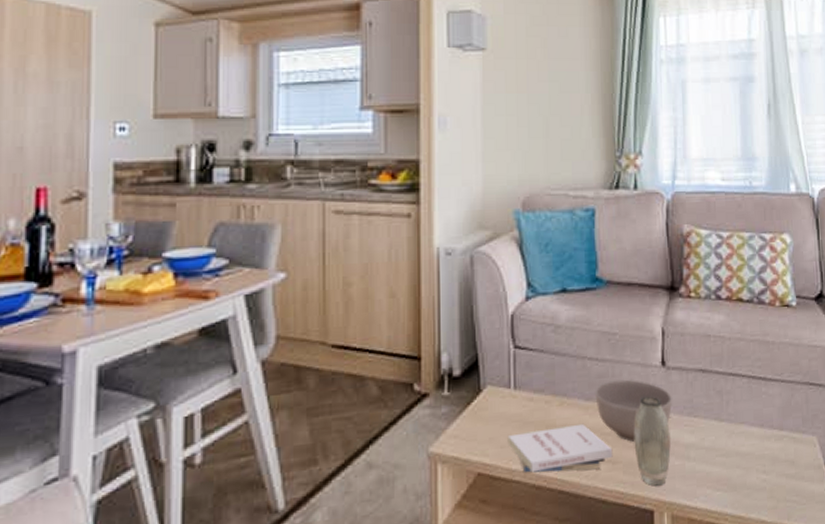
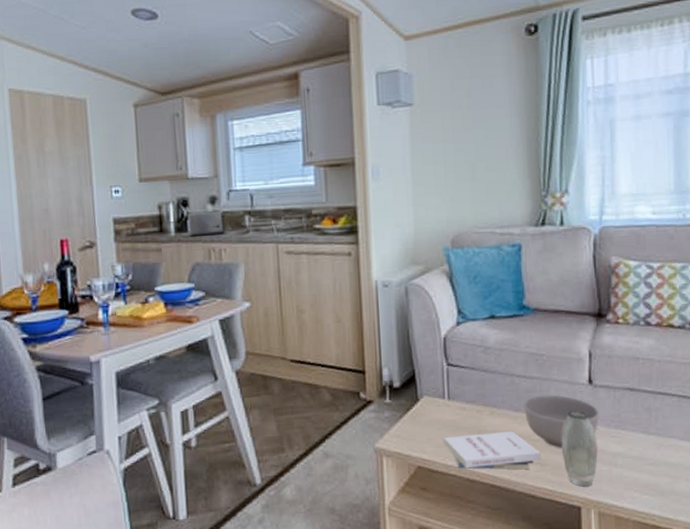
toaster: none [213,157,262,191] -> present [187,209,226,238]

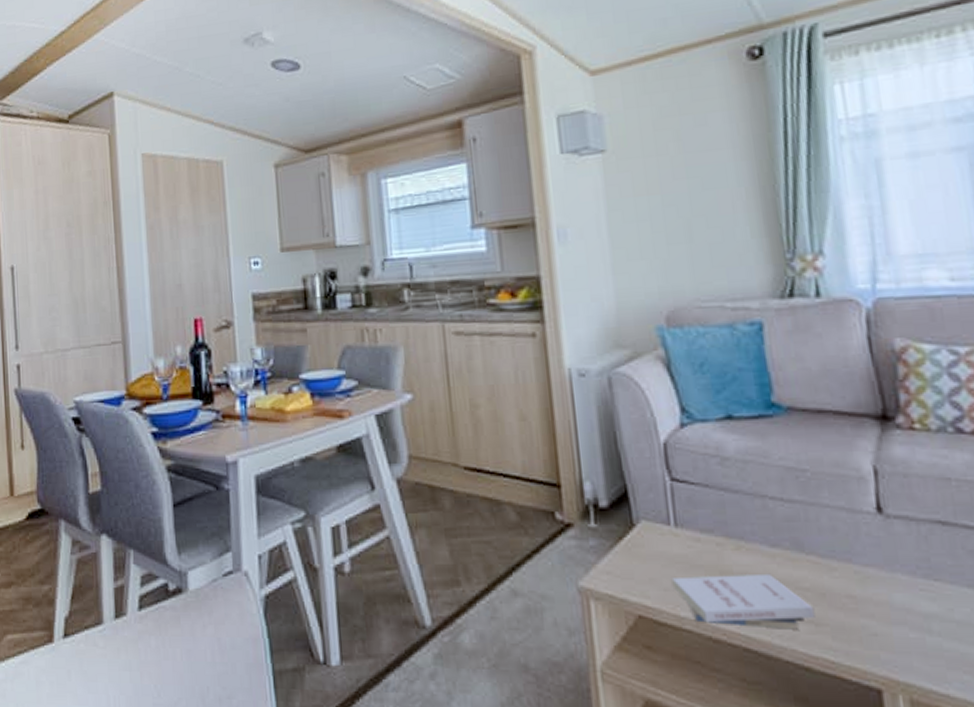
toaster: present [187,209,226,238] -> none [336,282,381,316]
bowl: present [523,394,600,448] -> none [782,526,899,602]
vase: present [561,410,598,487] -> none [842,548,902,660]

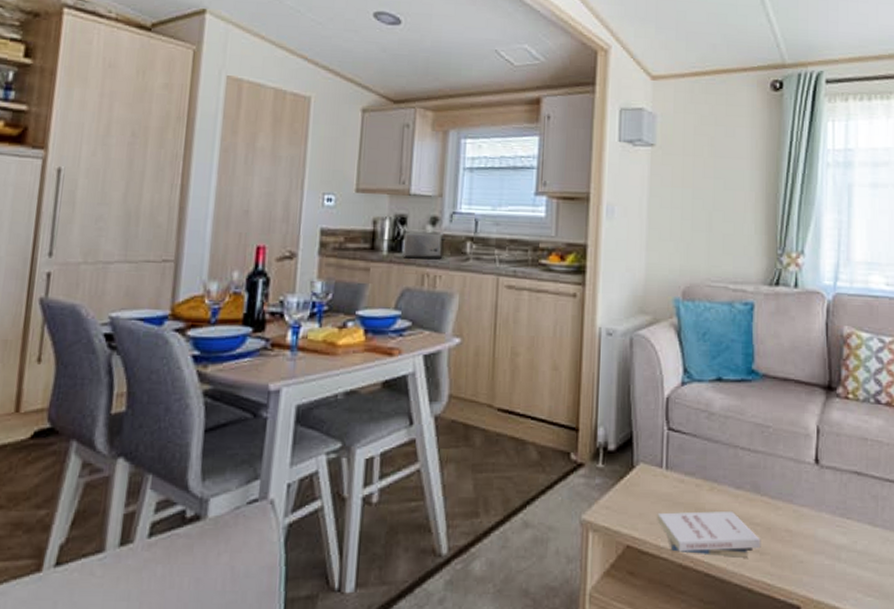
toaster: none [336,282,381,316] -> present [403,231,446,260]

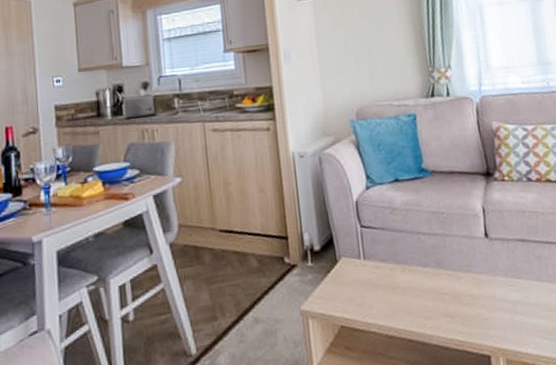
books: present [657,510,761,558] -> none [362,285,451,326]

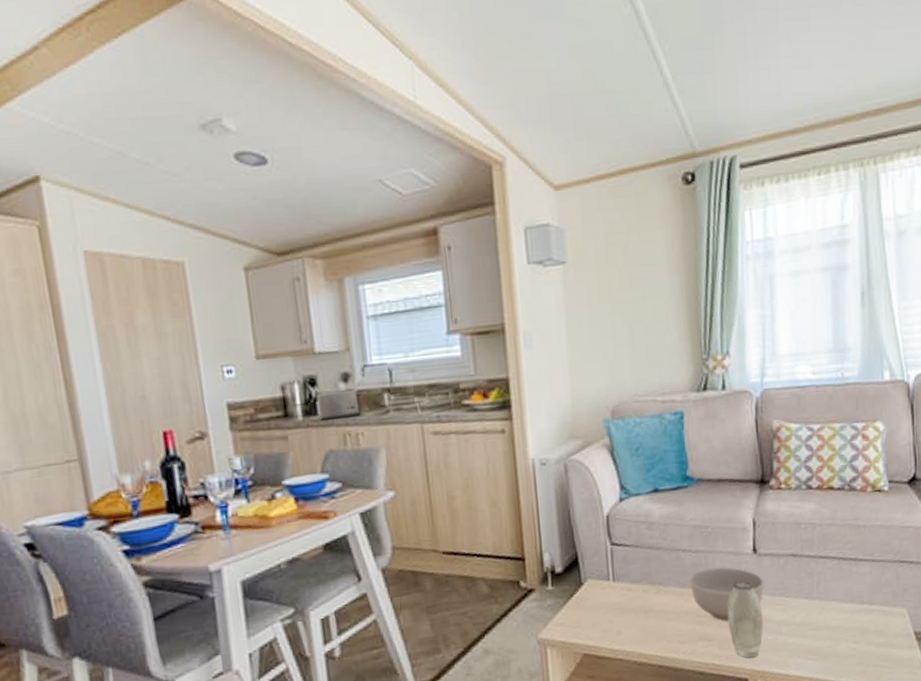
bowl: none [430,249,498,300] -> present [689,567,765,621]
vase: none [466,262,501,336] -> present [727,580,763,658]

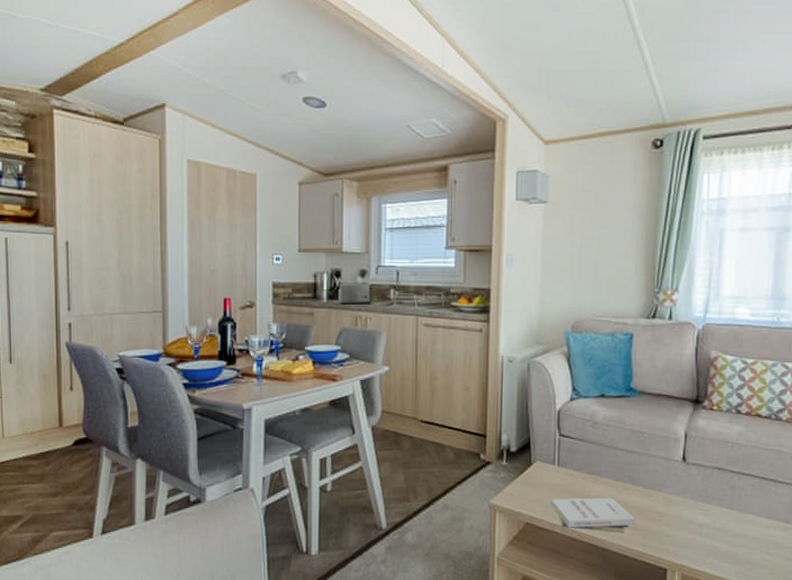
books: none [609,608,708,652] -> present [550,497,636,533]
bowl: present [689,567,765,621] -> none [624,468,690,516]
vase: present [727,580,763,658] -> none [654,483,686,551]

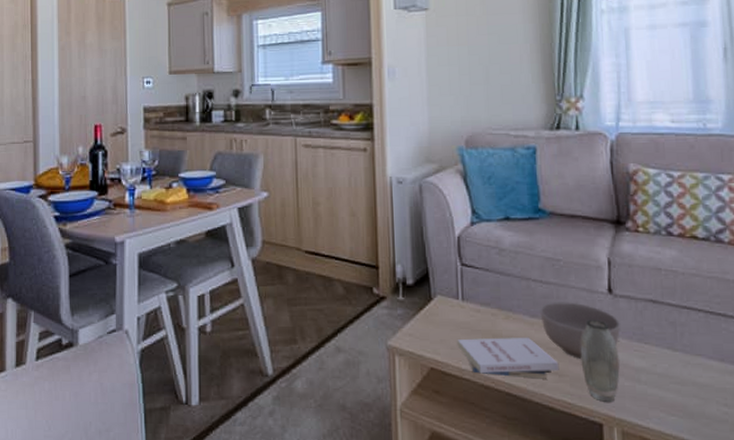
toaster: present [339,282,373,306] -> none [212,102,248,128]
bowl: none [624,468,690,516] -> present [540,302,621,359]
vase: none [654,483,686,551] -> present [580,319,620,402]

